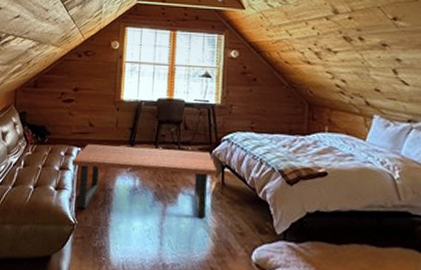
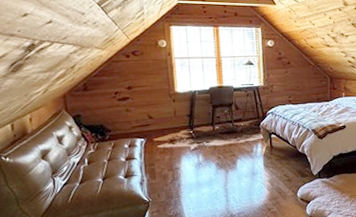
coffee table: present [71,144,216,218] -> none [136,124,265,189]

